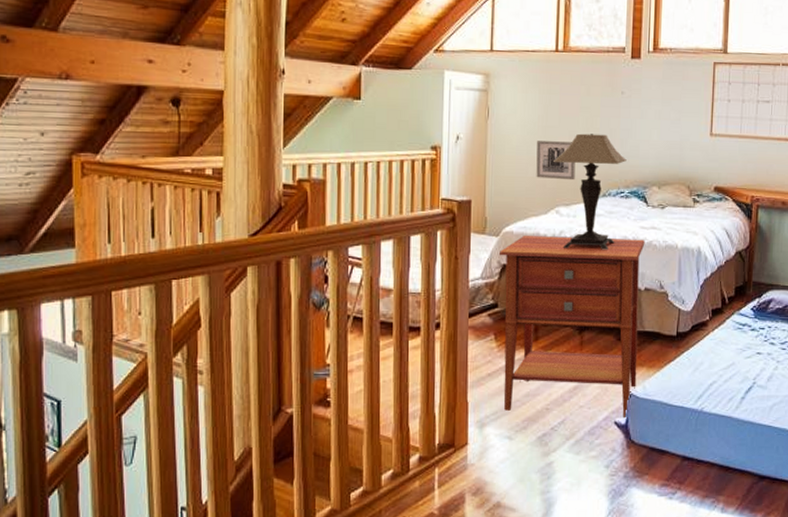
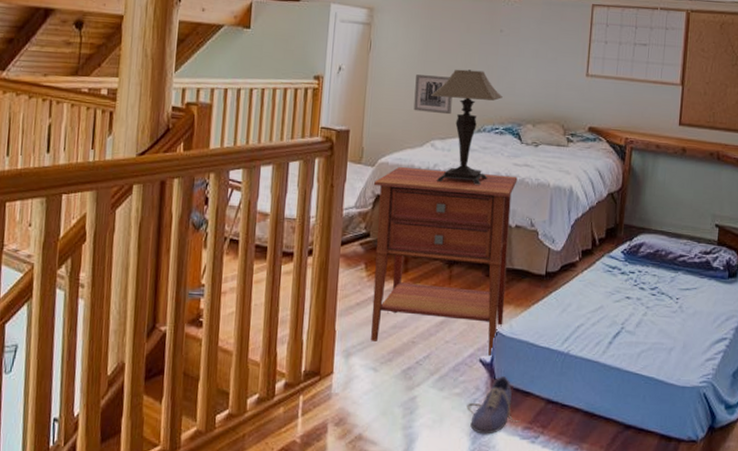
shoe: none [604,437,658,494] -> present [467,376,521,435]

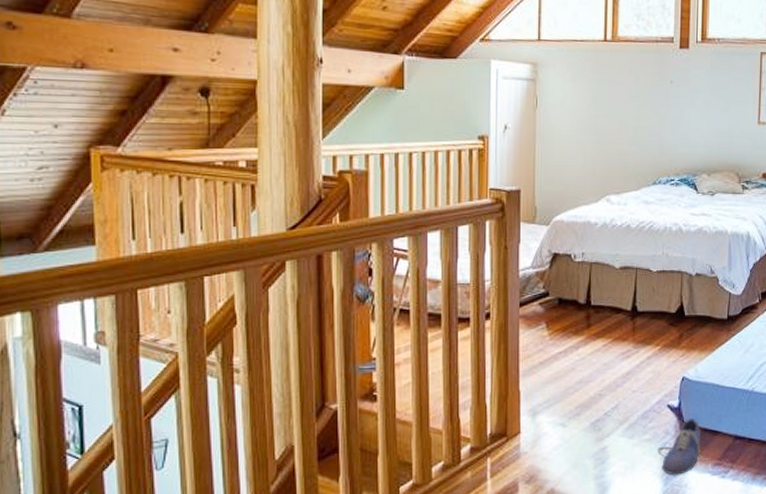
nightstand: present [371,167,518,357] -> none [549,224,696,401]
wall art: present [413,74,452,115] -> none [586,130,625,169]
table lamp: present [431,69,503,186] -> none [603,122,676,238]

